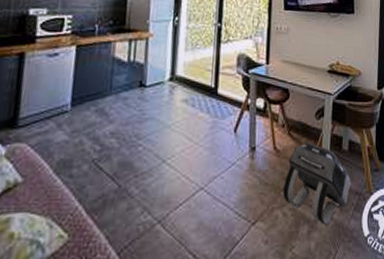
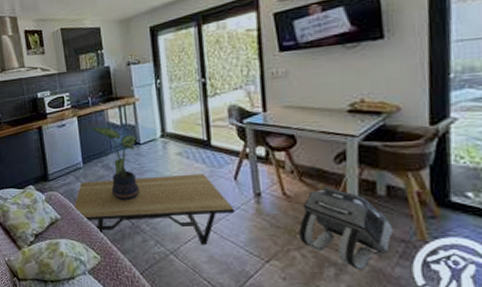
coffee table: none [43,124,230,210] -> present [73,174,234,246]
potted plant: none [90,61,144,156] -> present [91,127,141,201]

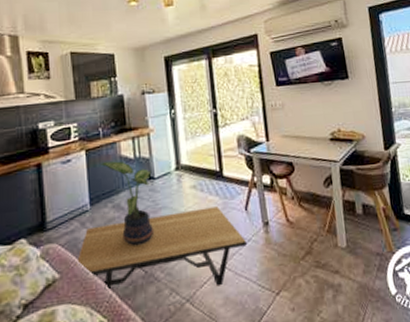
backpack: present [299,186,393,270] -> none [302,209,371,288]

